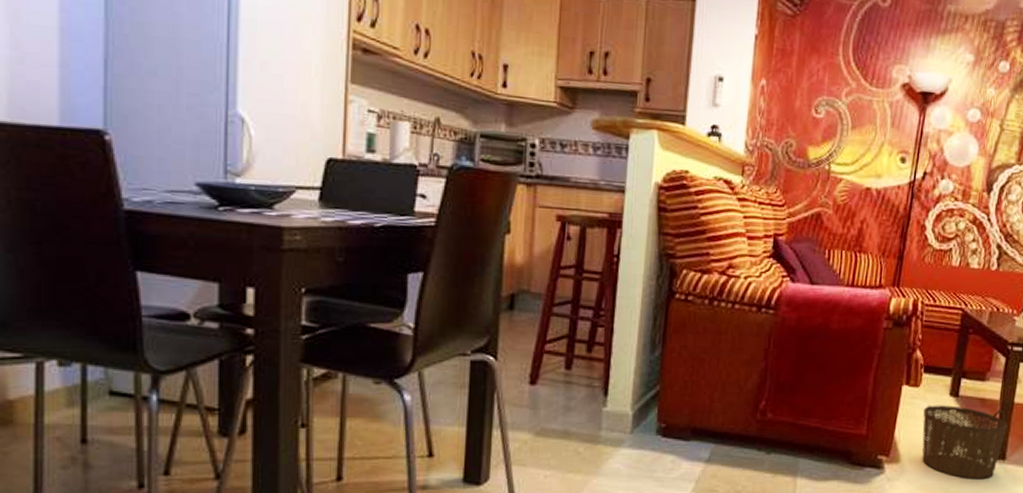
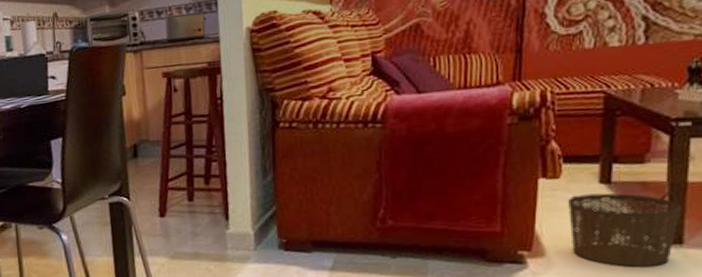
toaster: none [565,150,614,187] -> present [164,12,206,43]

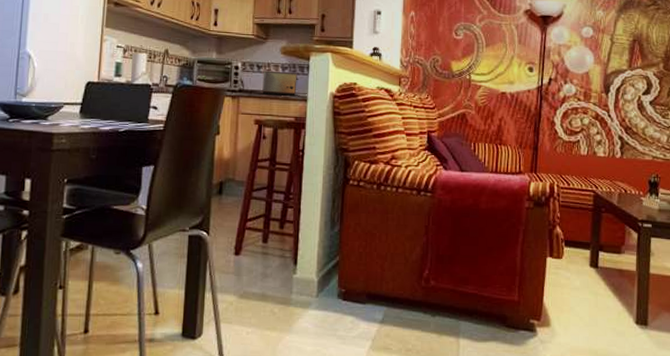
basket: present [568,191,683,268] -> none [568,275,647,344]

